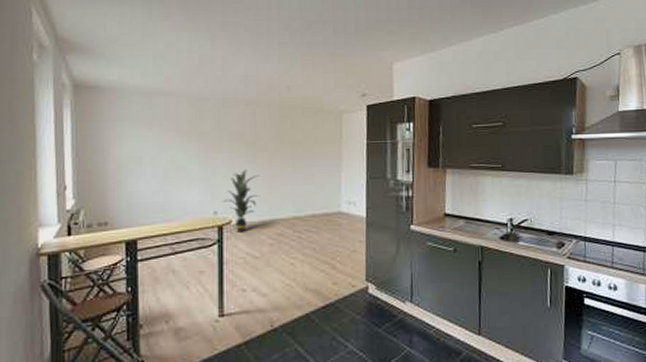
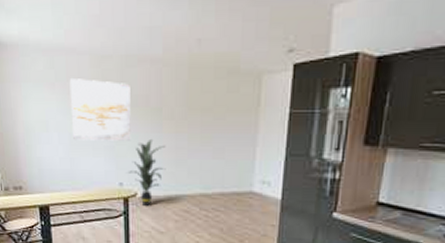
wall art: none [167,118,227,174] -> present [69,79,131,141]

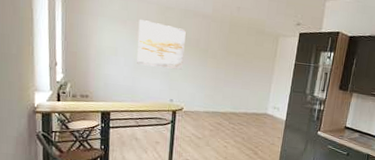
indoor plant: present [127,140,166,207] -> none [177,70,208,119]

